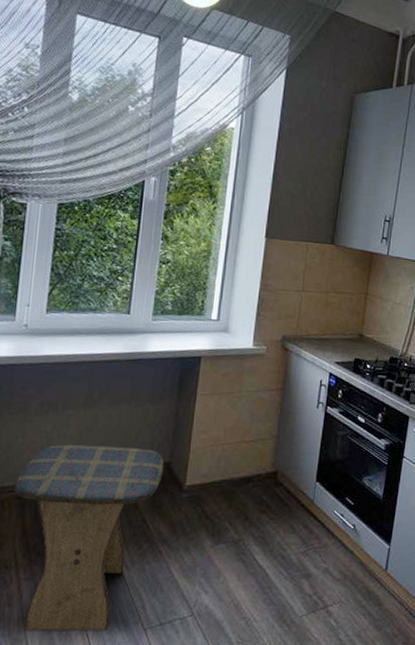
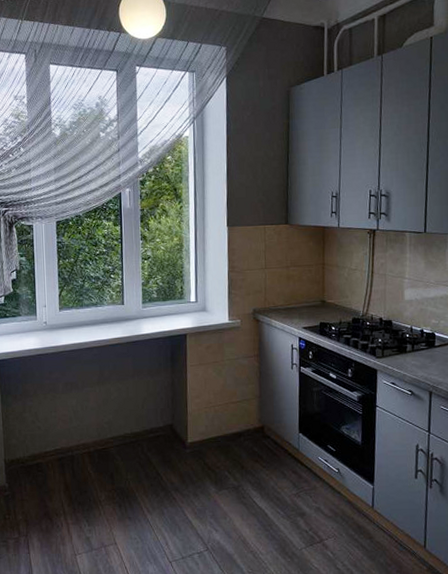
stool: present [14,444,164,631] -> none [54,413,168,565]

